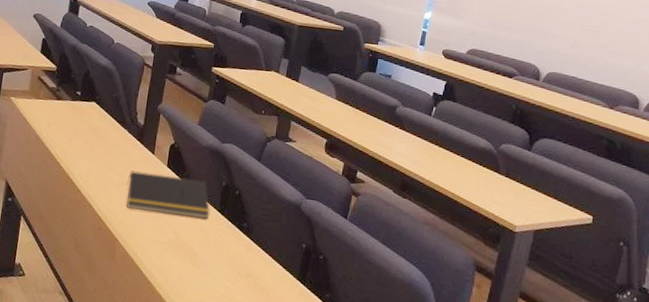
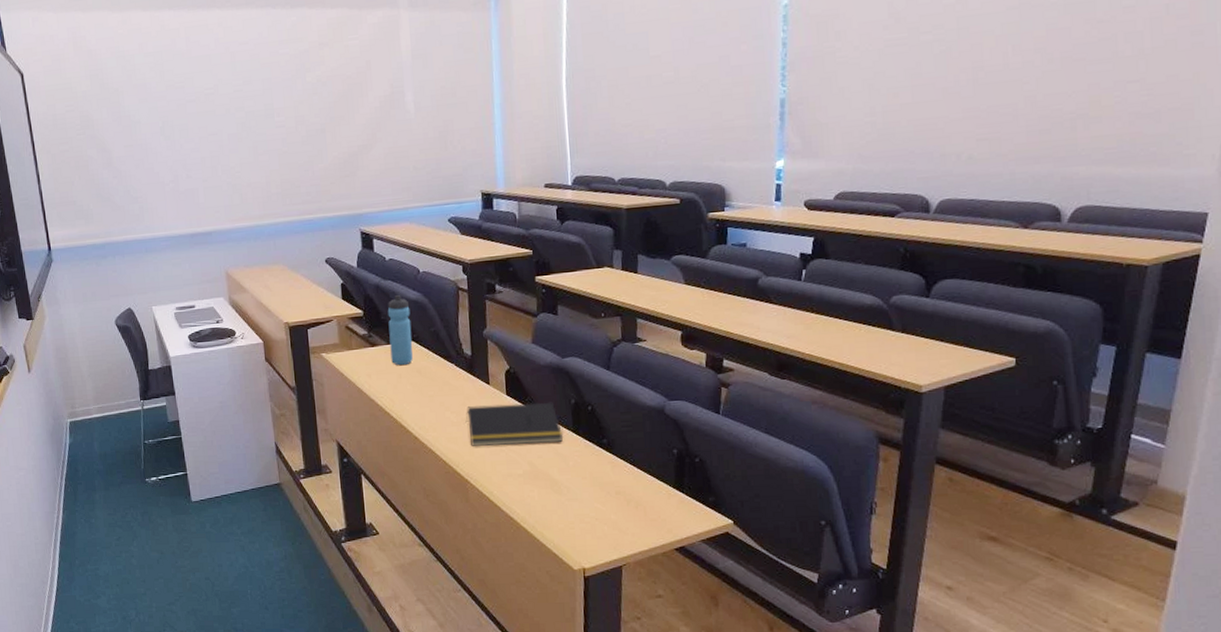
water bottle: none [72,59,99,123] -> present [387,295,413,366]

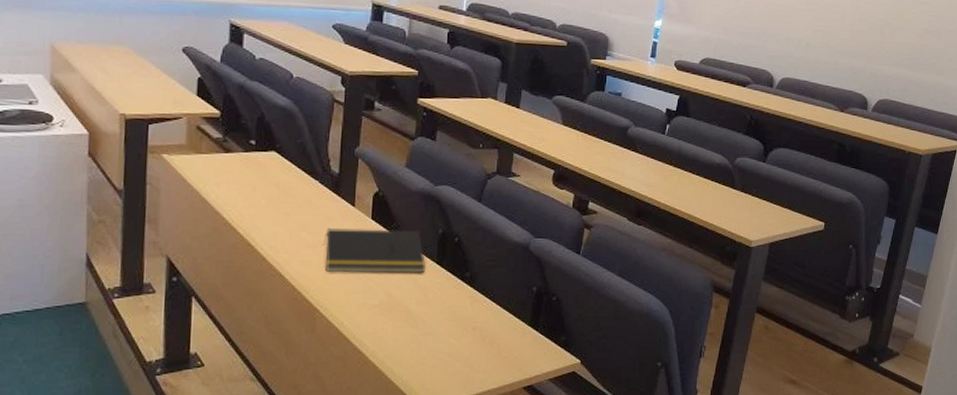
water bottle: present [387,295,413,366] -> none [246,99,276,177]

